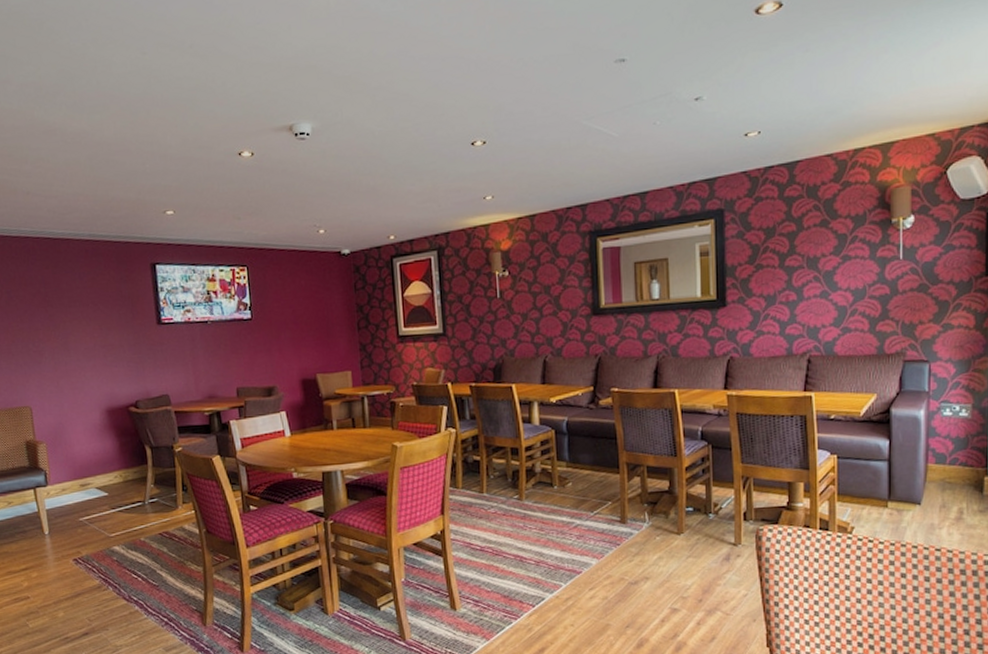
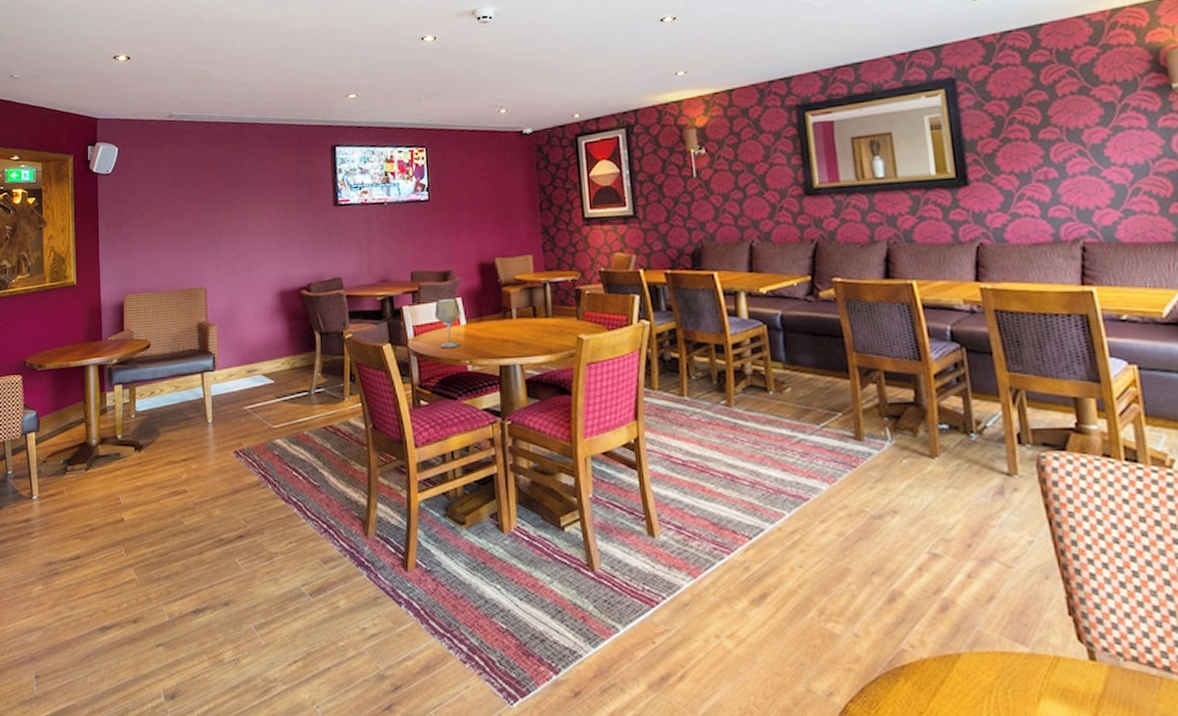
wine glass: none [260,411,286,459] -> present [434,298,461,349]

